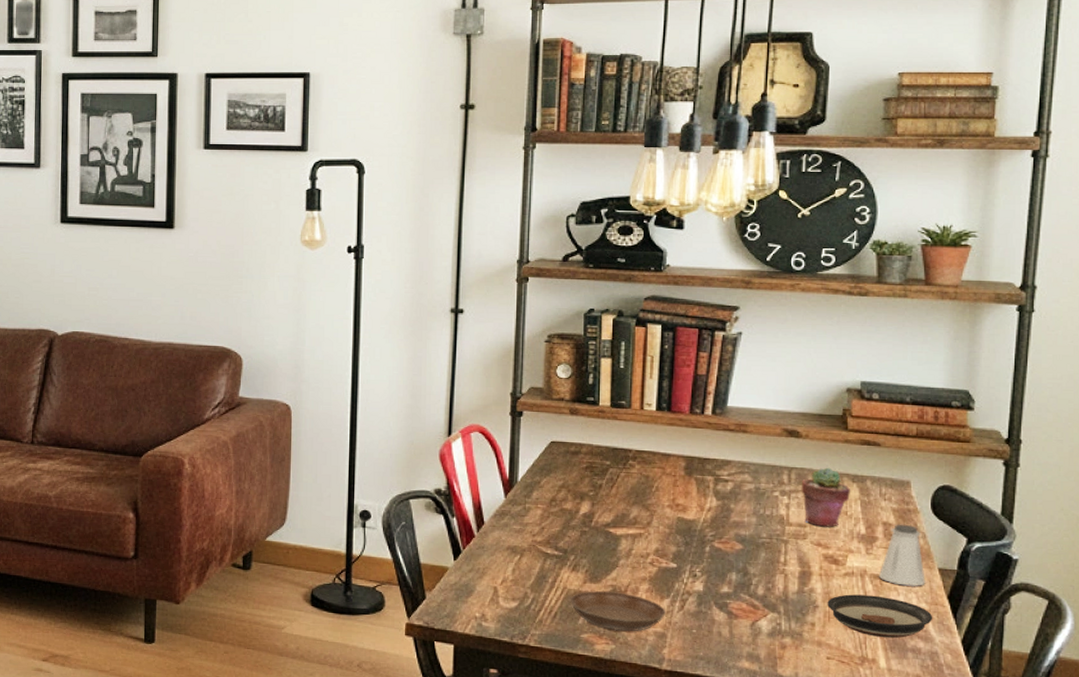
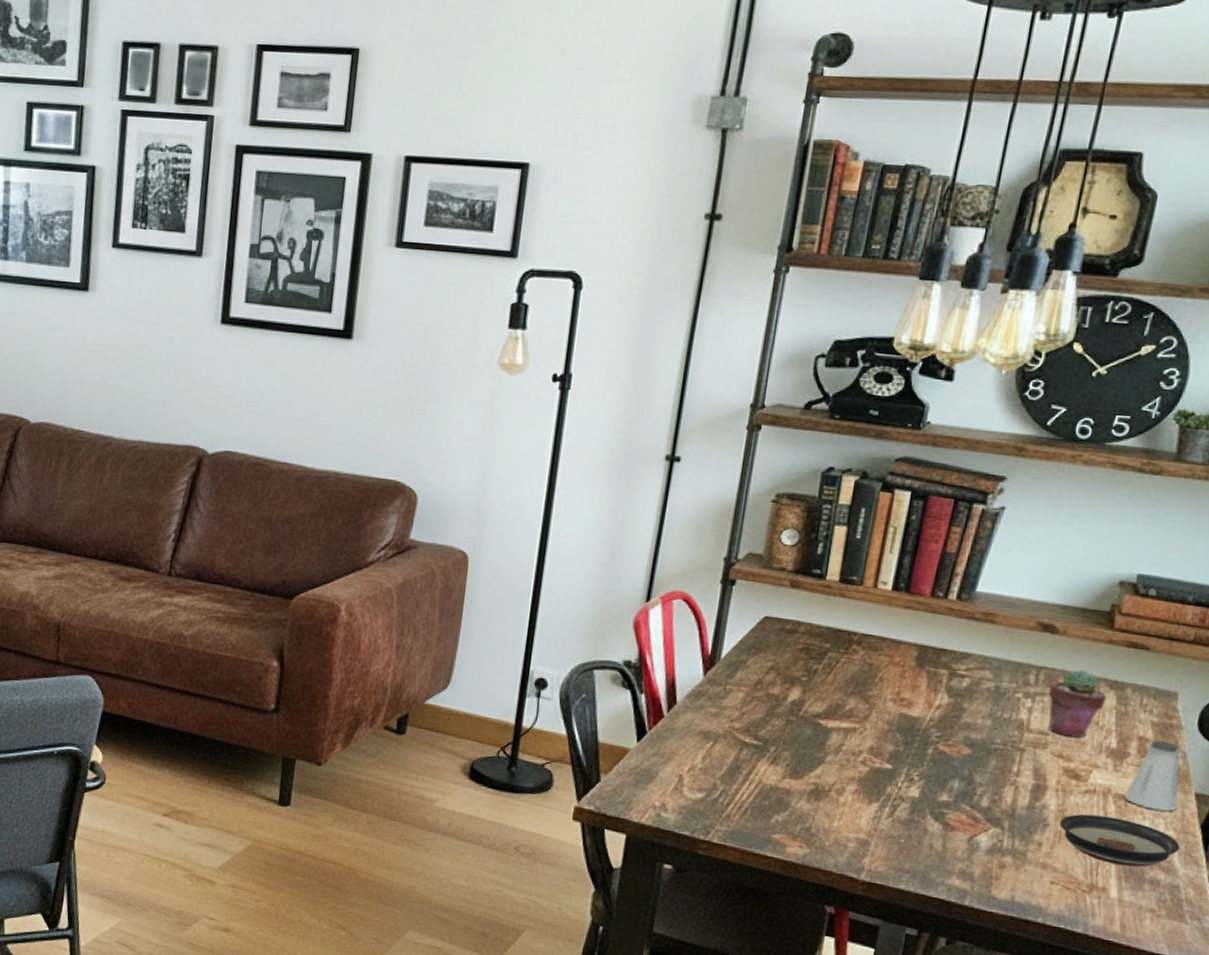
saucer: present [570,591,667,631] -> none [764,787,873,836]

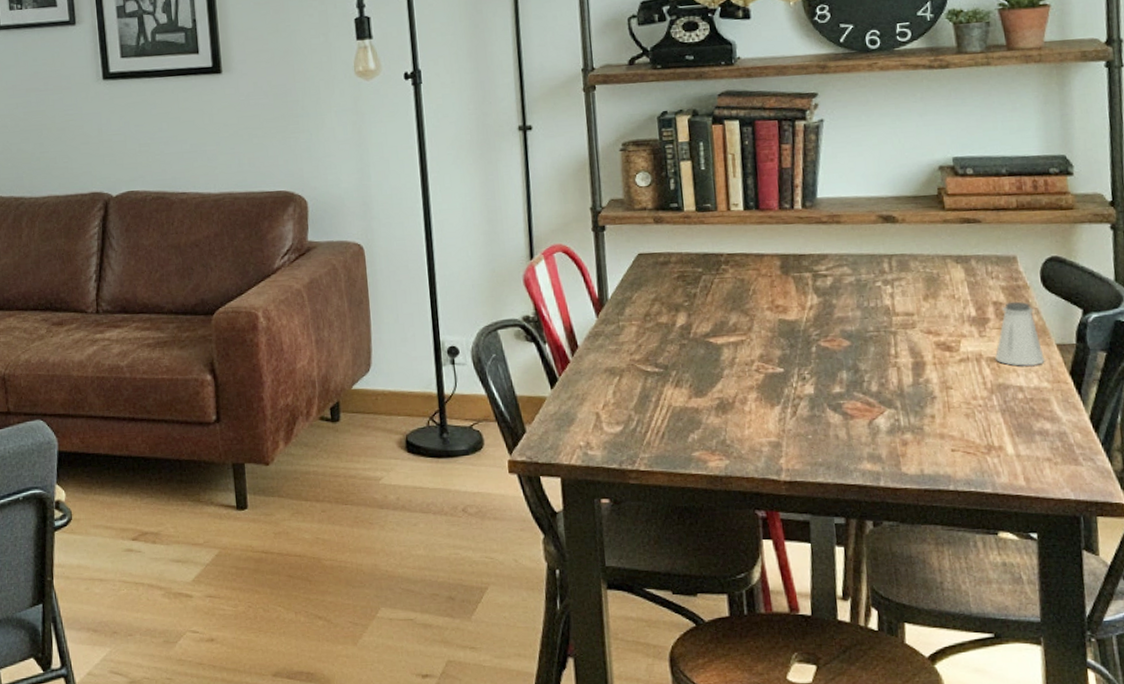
potted succulent: present [1047,669,1107,738] -> none [903,250,956,314]
saucer: present [1059,814,1181,867] -> none [944,379,1058,423]

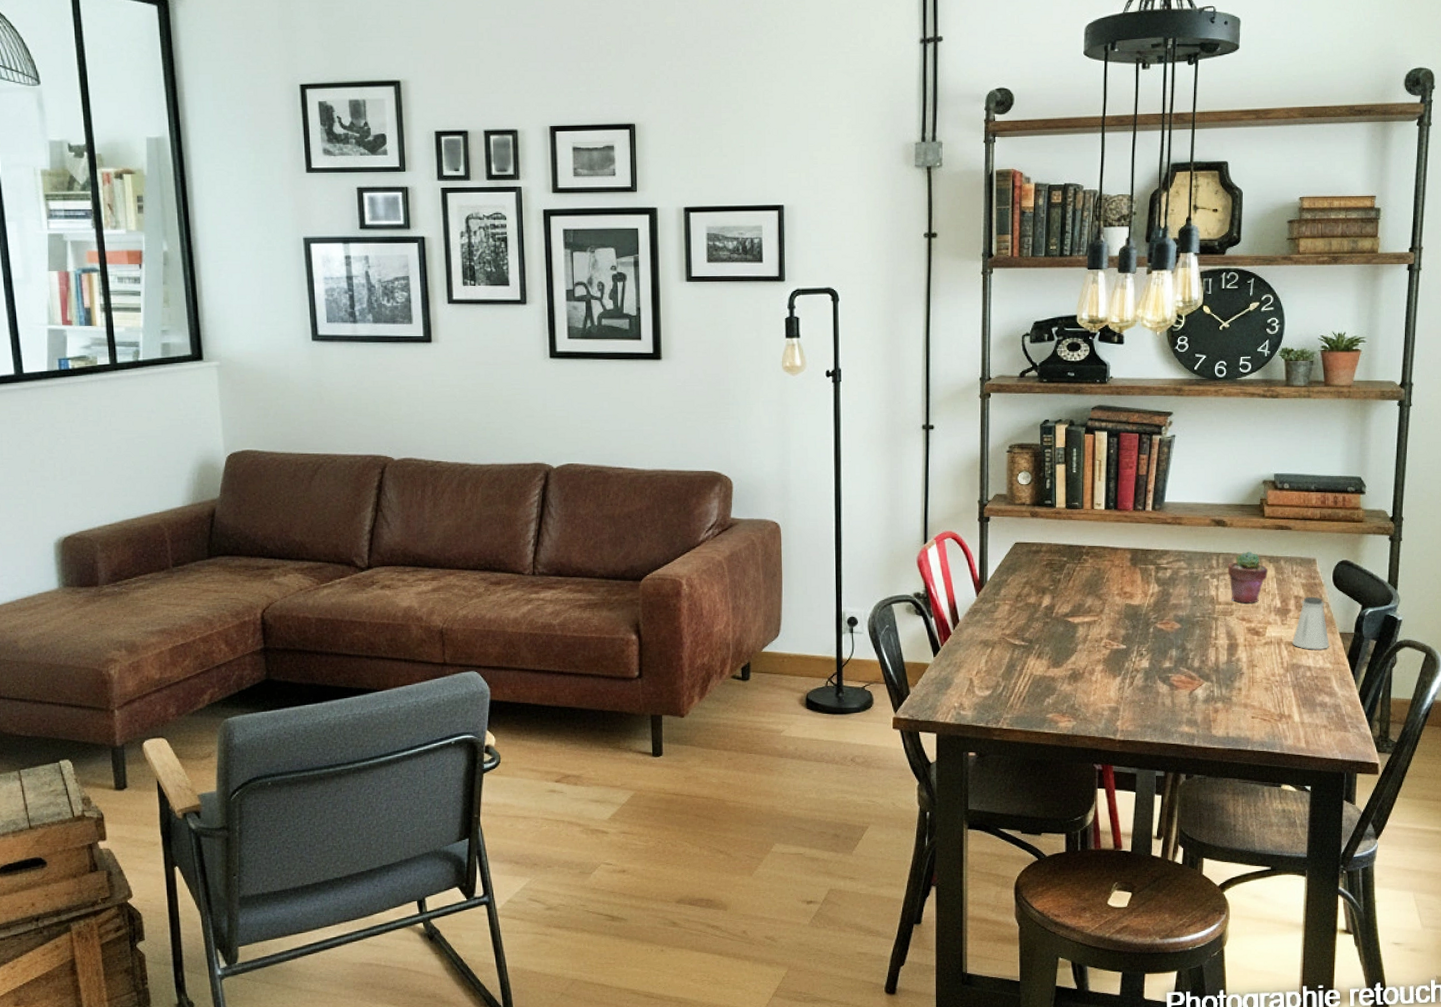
potted succulent: none [903,250,956,314] -> present [1227,551,1269,604]

